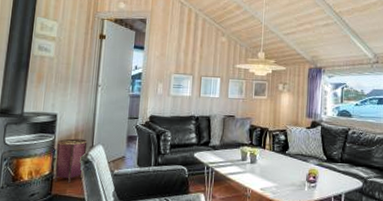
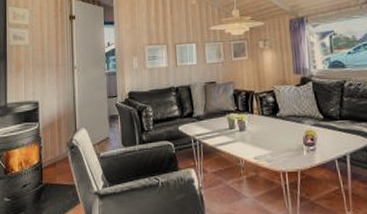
woven basket: present [55,138,88,183] -> none [42,124,71,171]

